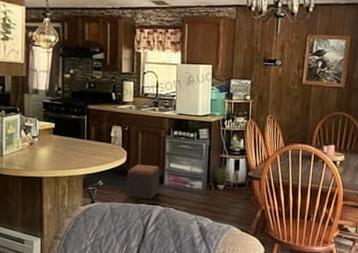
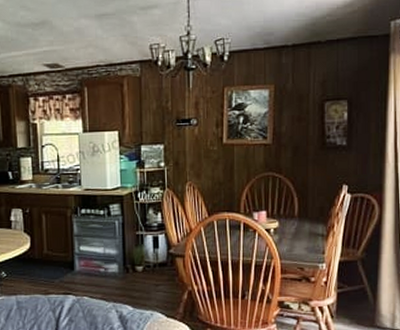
footstool: present [127,164,160,200] -> none [33,249,71,289]

